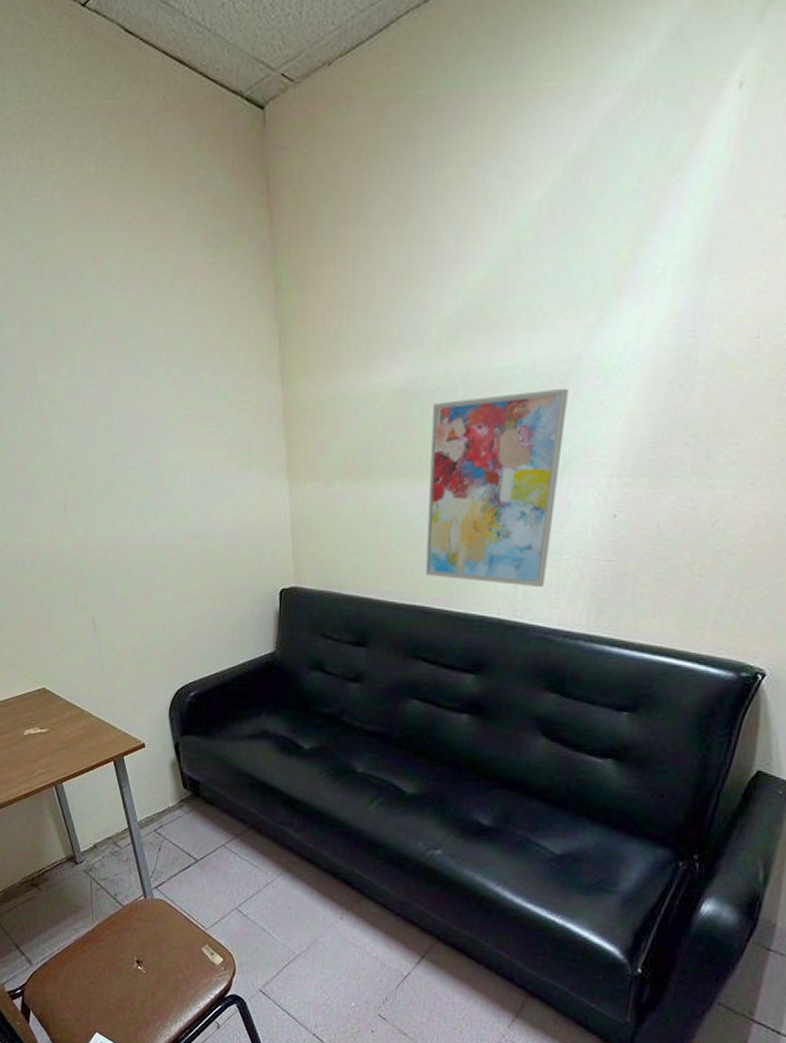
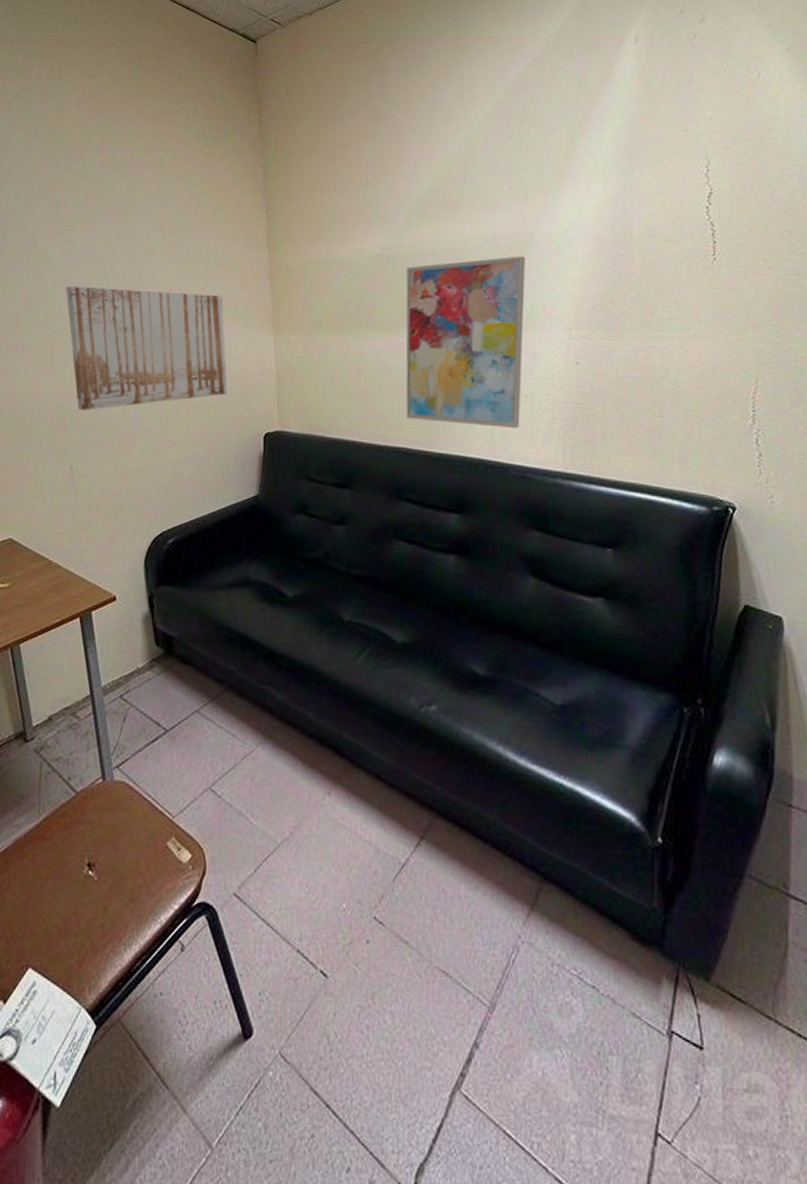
wall art: none [72,428,242,564] -> present [66,286,228,410]

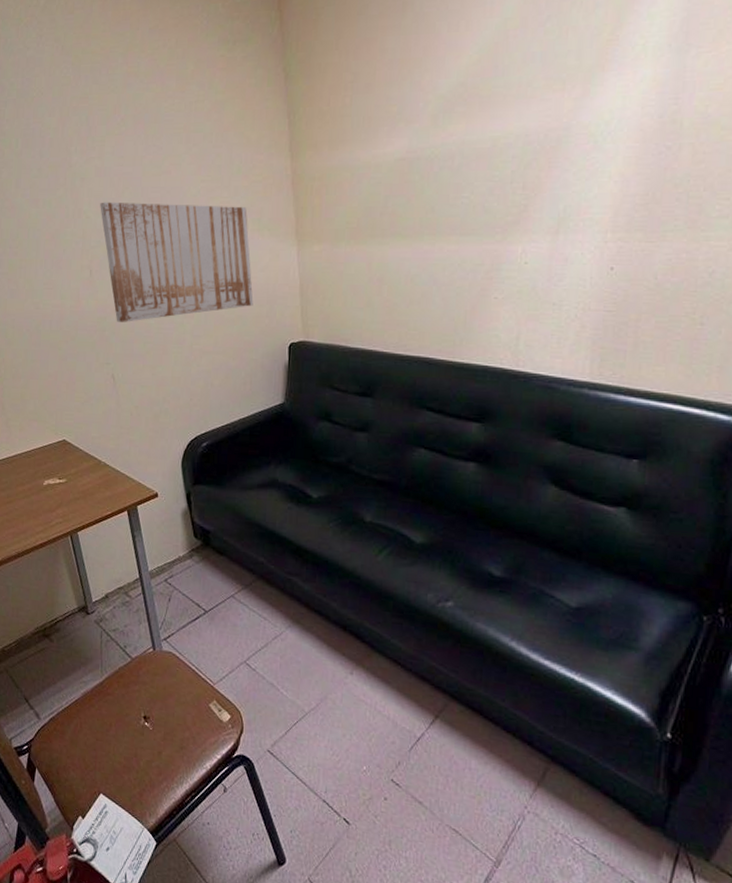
wall art: present [405,256,525,429] -> none [428,153,560,338]

